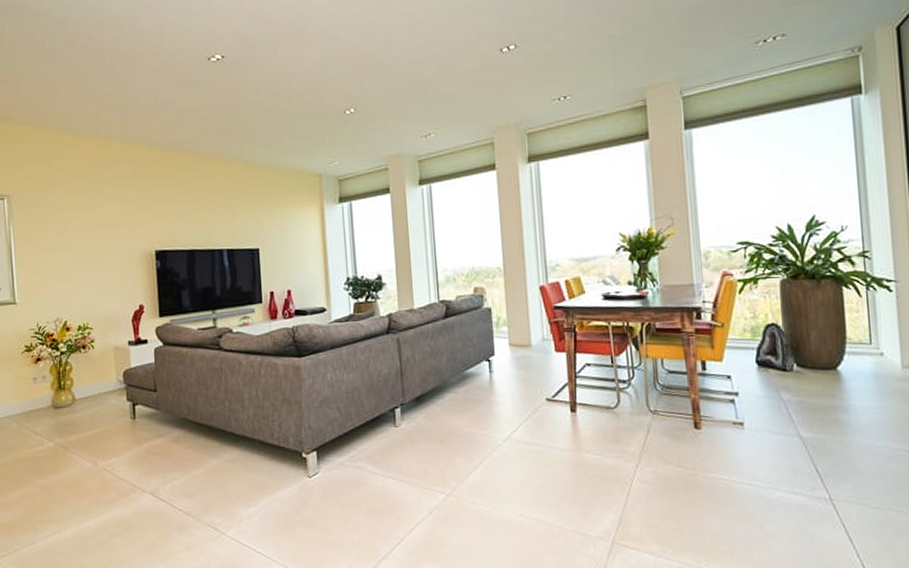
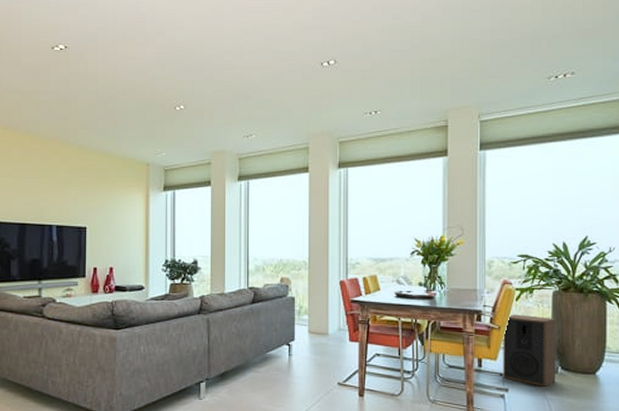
speaker: none [728,308,792,387] -> present [503,314,556,387]

